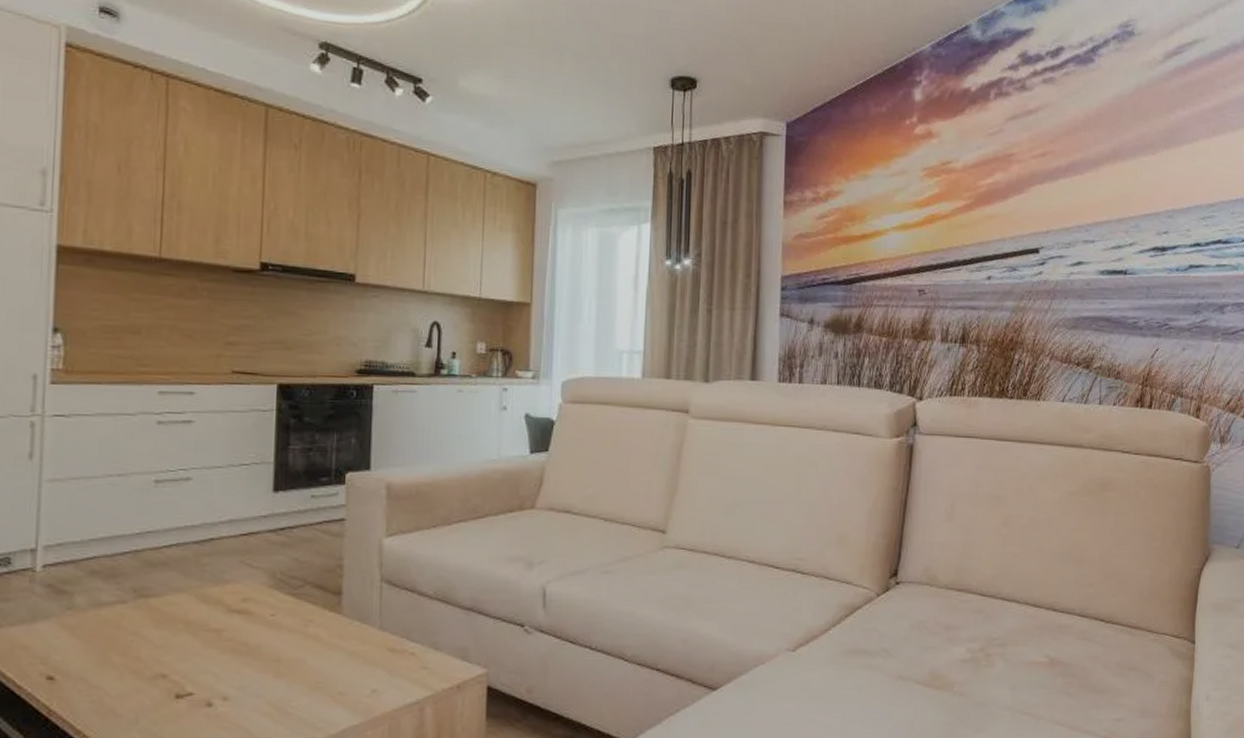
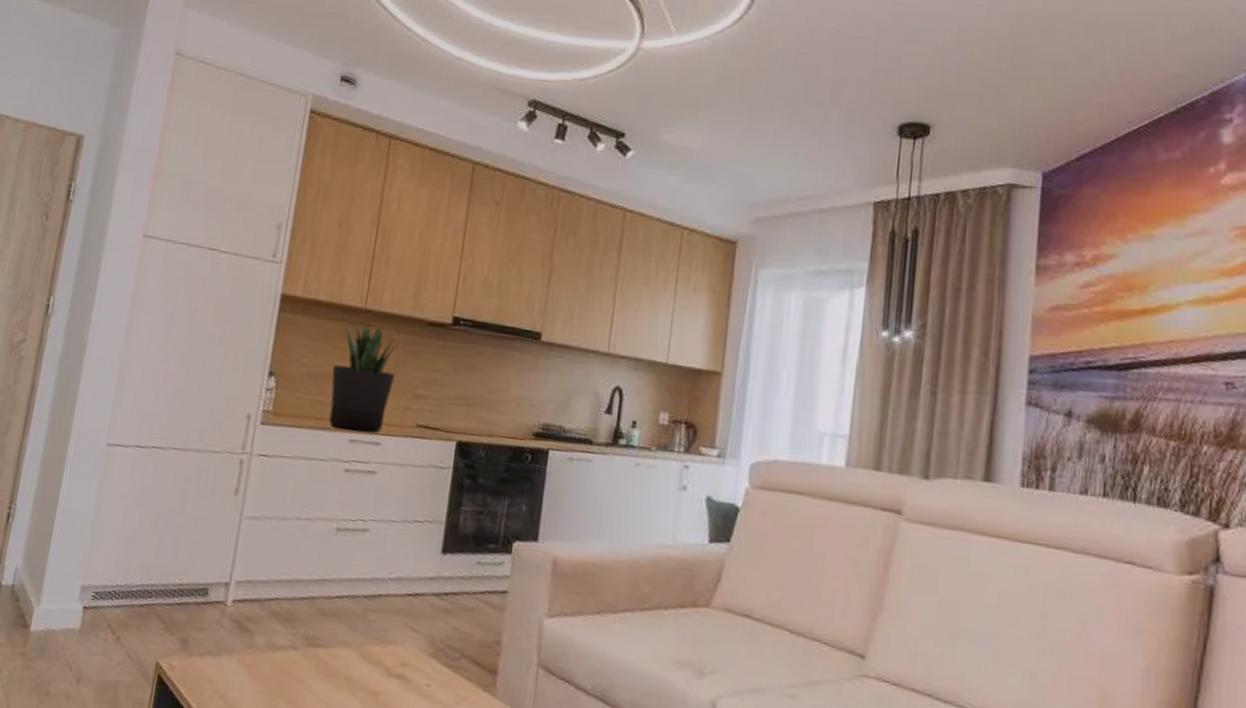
planter: none [129,265,204,383] -> present [328,315,397,433]

